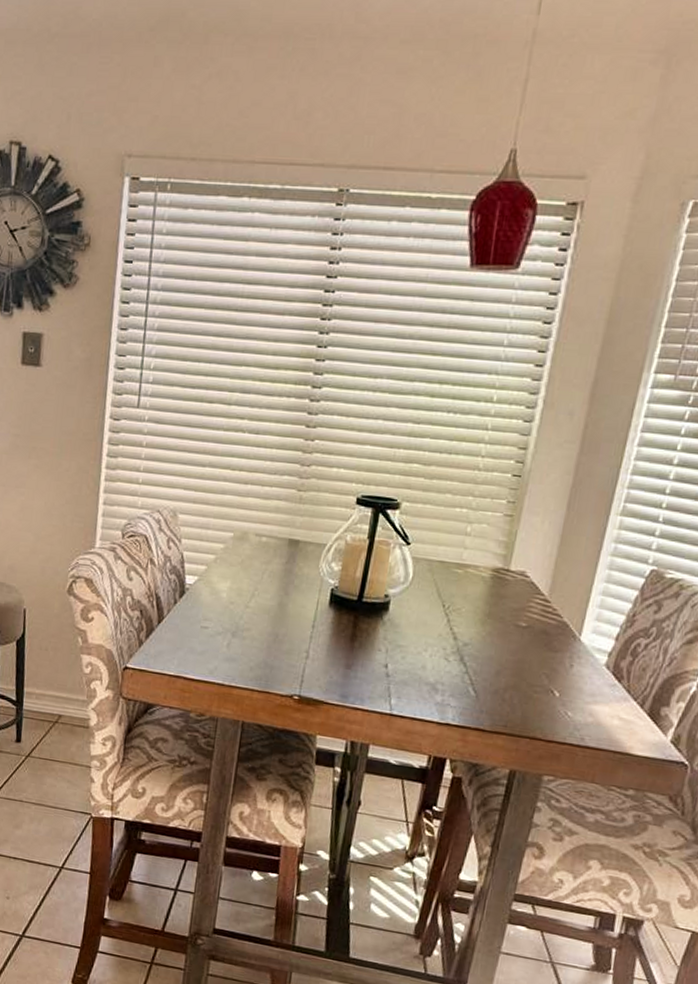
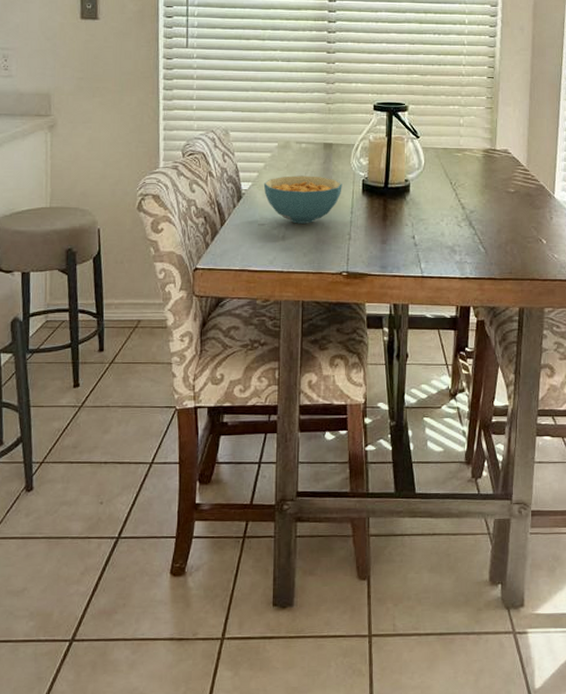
cereal bowl: none [211,573,306,634] -> present [263,175,342,224]

